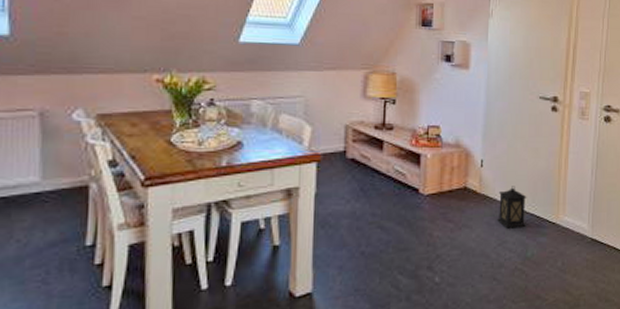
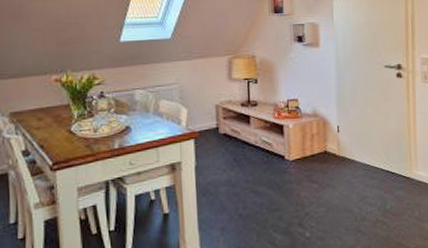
lantern: present [497,186,527,229] -> none [356,147,383,186]

